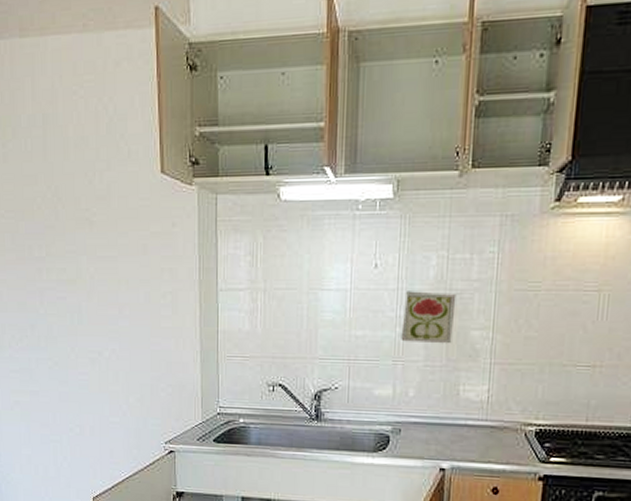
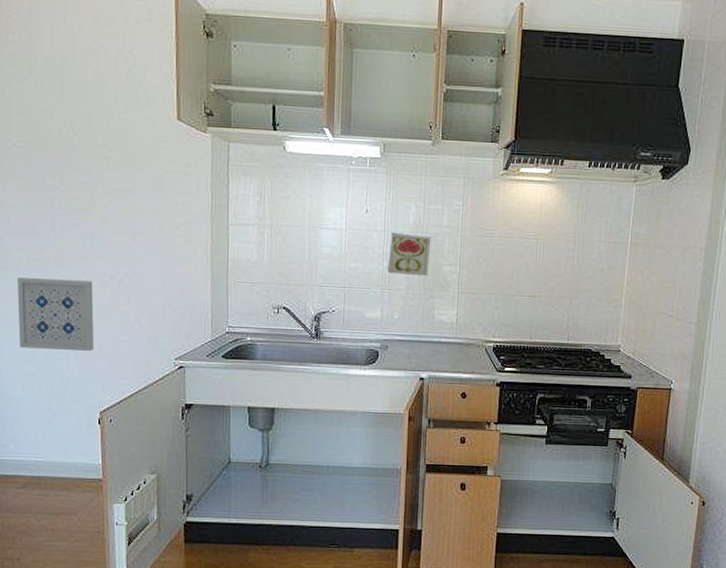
wall art: none [11,355,86,433] -> present [17,276,95,351]

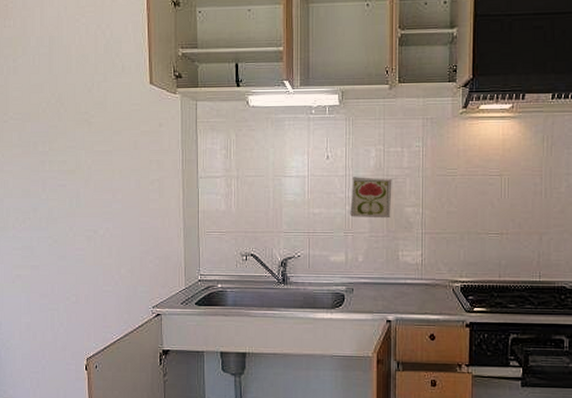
wall art: present [17,276,95,351] -> none [15,235,81,301]

